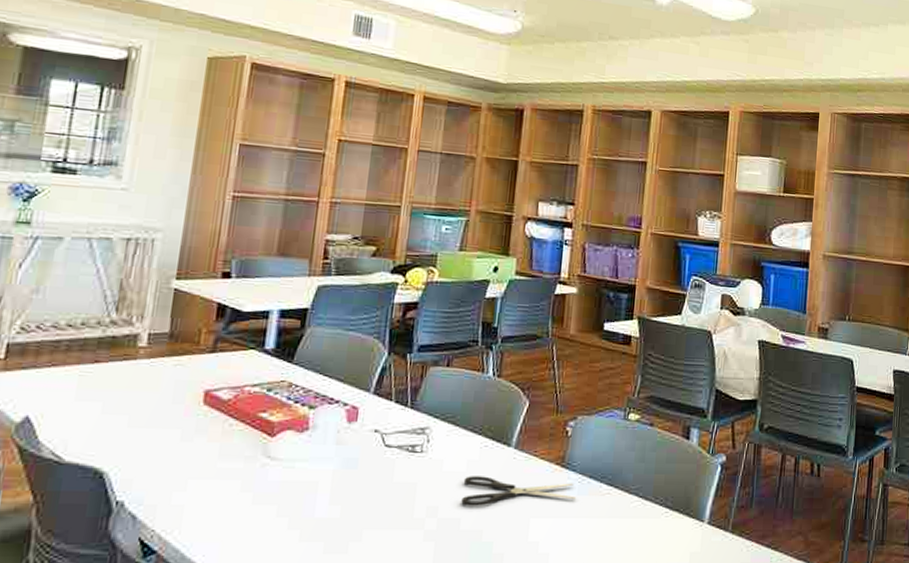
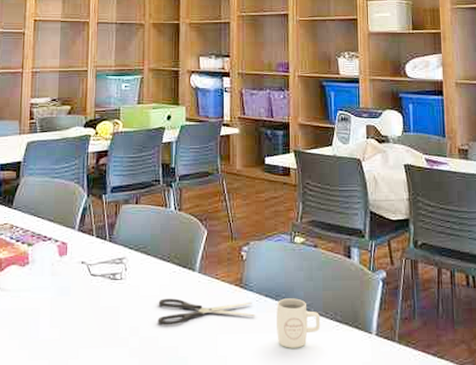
mug: none [598,481,649,535] -> present [276,298,321,348]

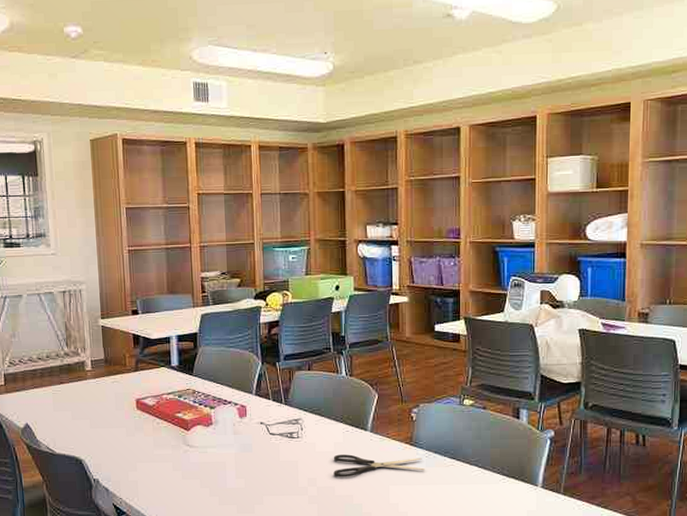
mug: present [276,298,321,348] -> none [445,455,488,498]

